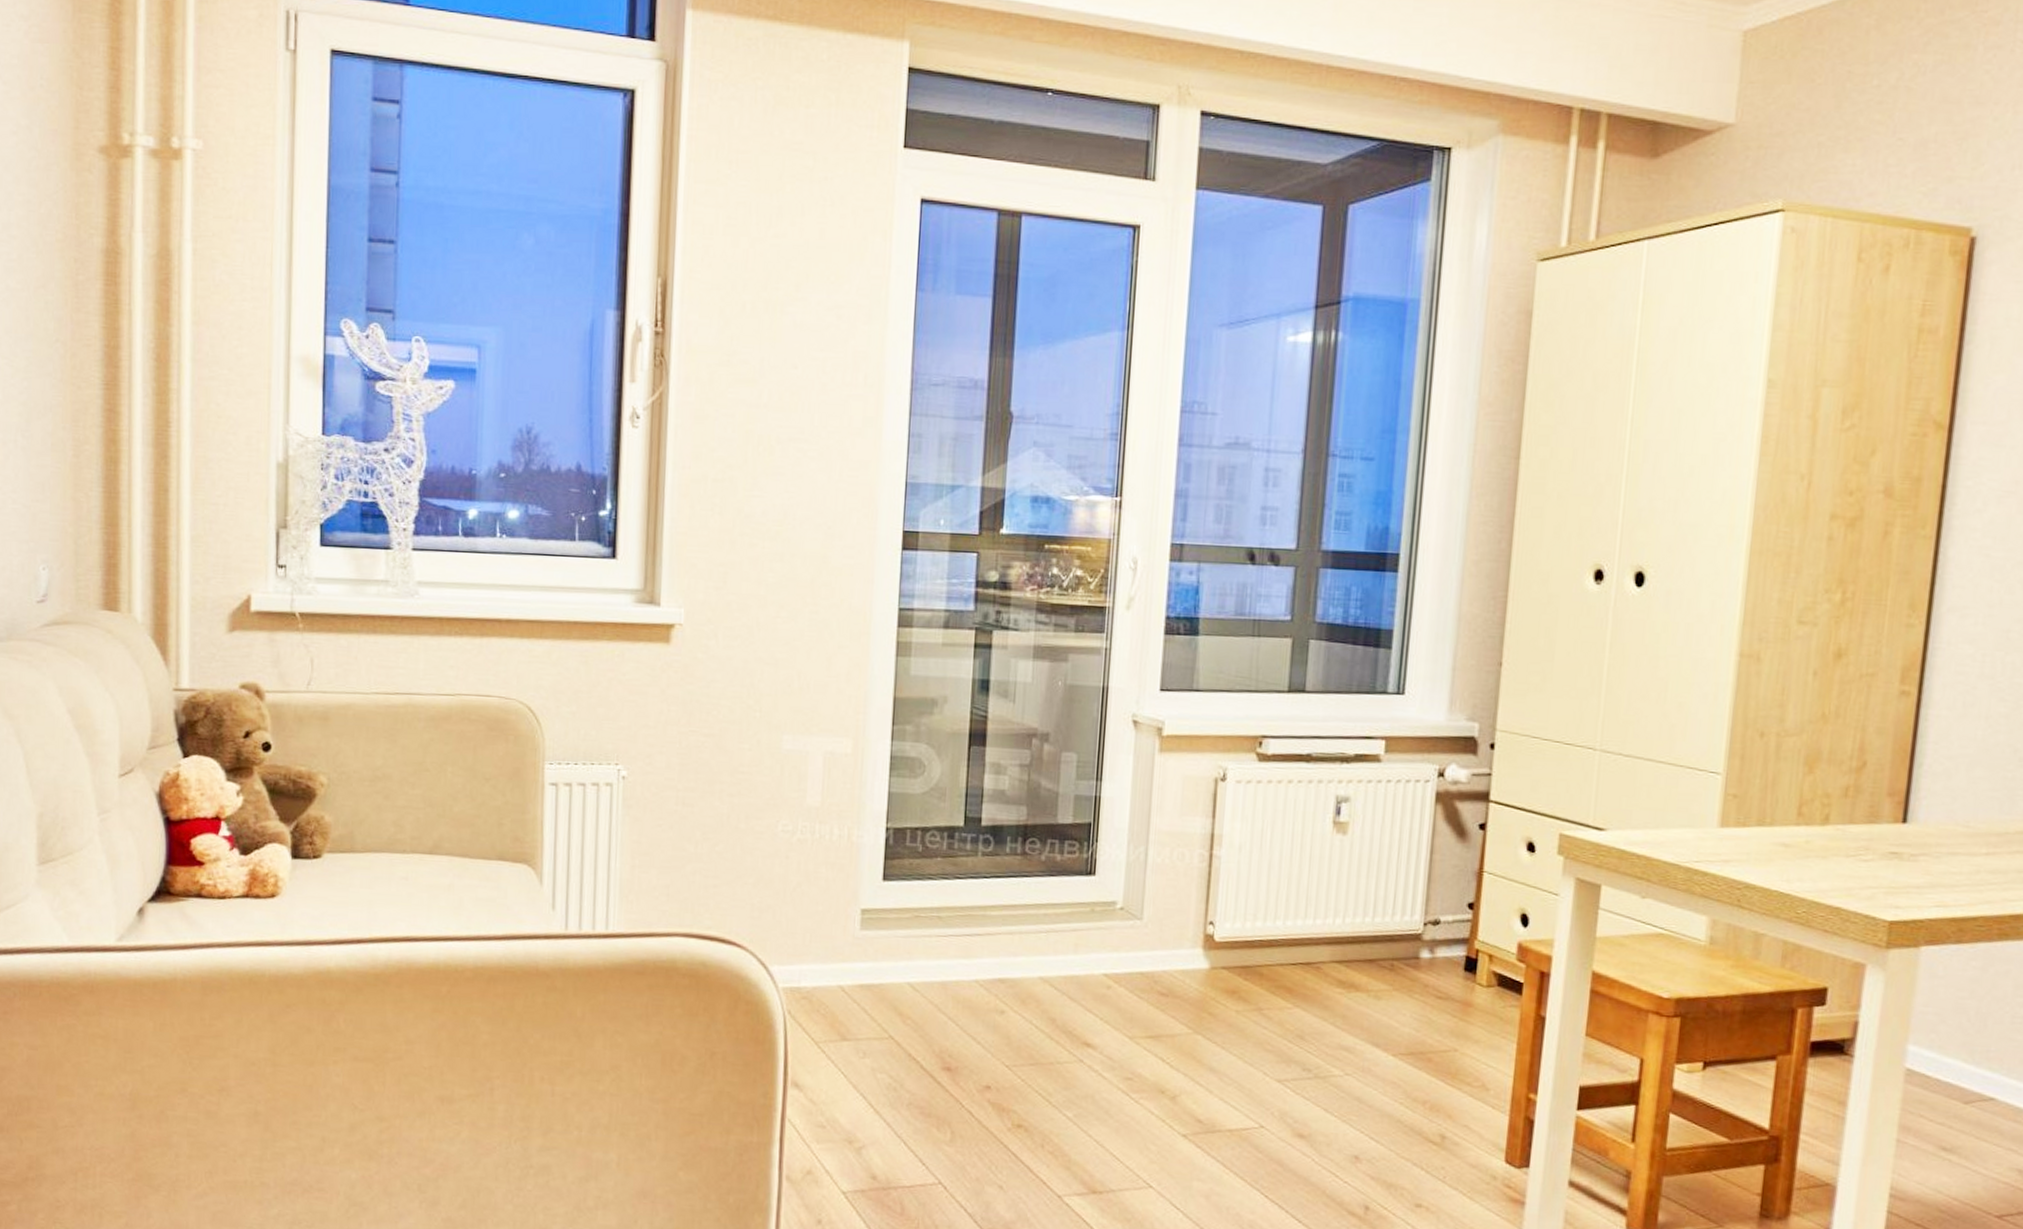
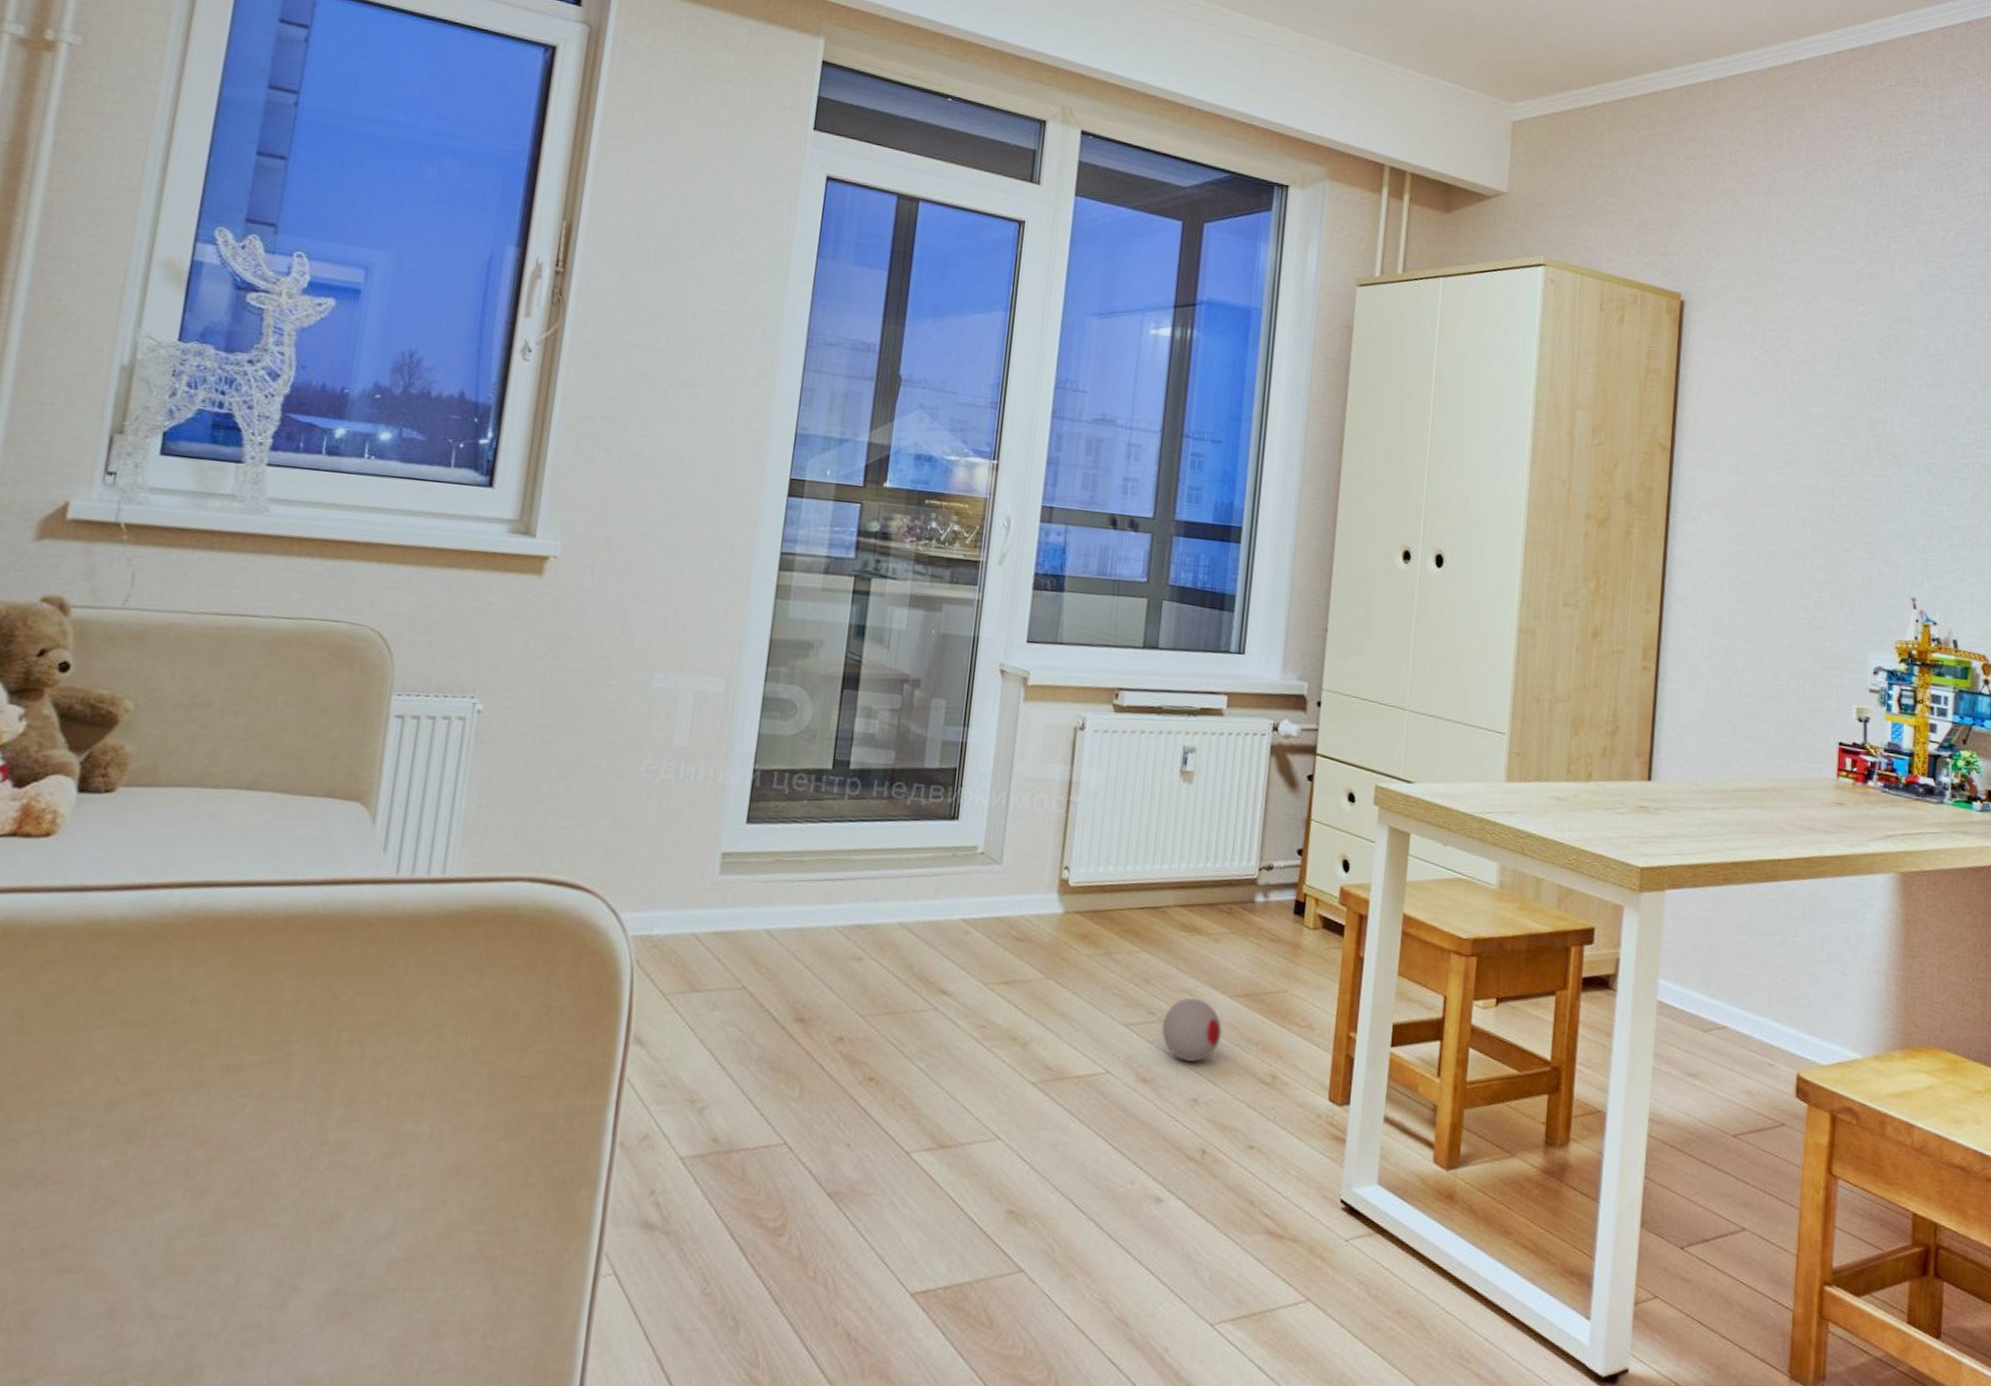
ball: none [1318,1054,1386,1119] -> present [1161,997,1223,1062]

